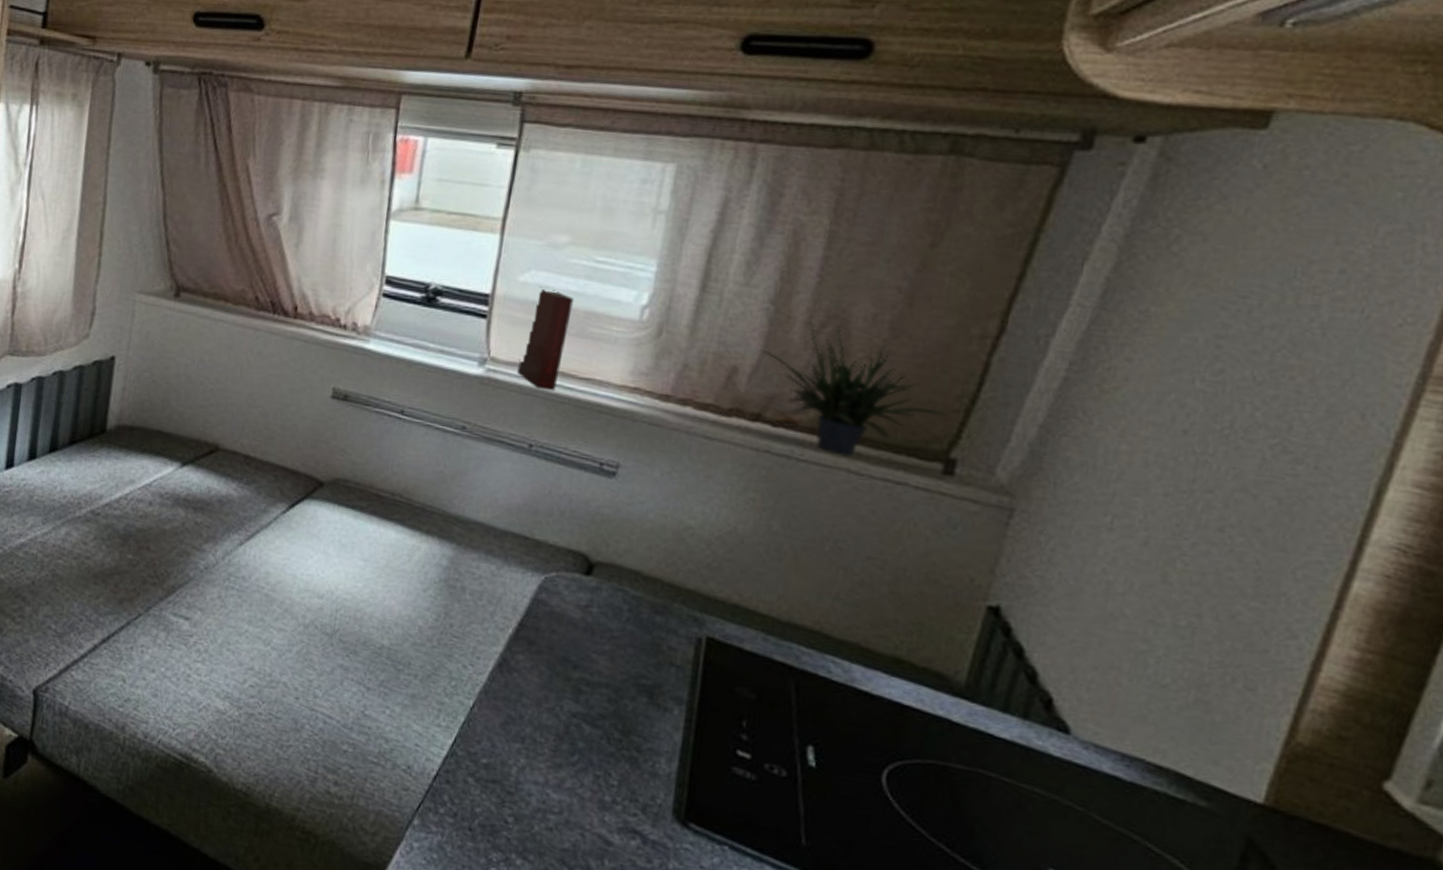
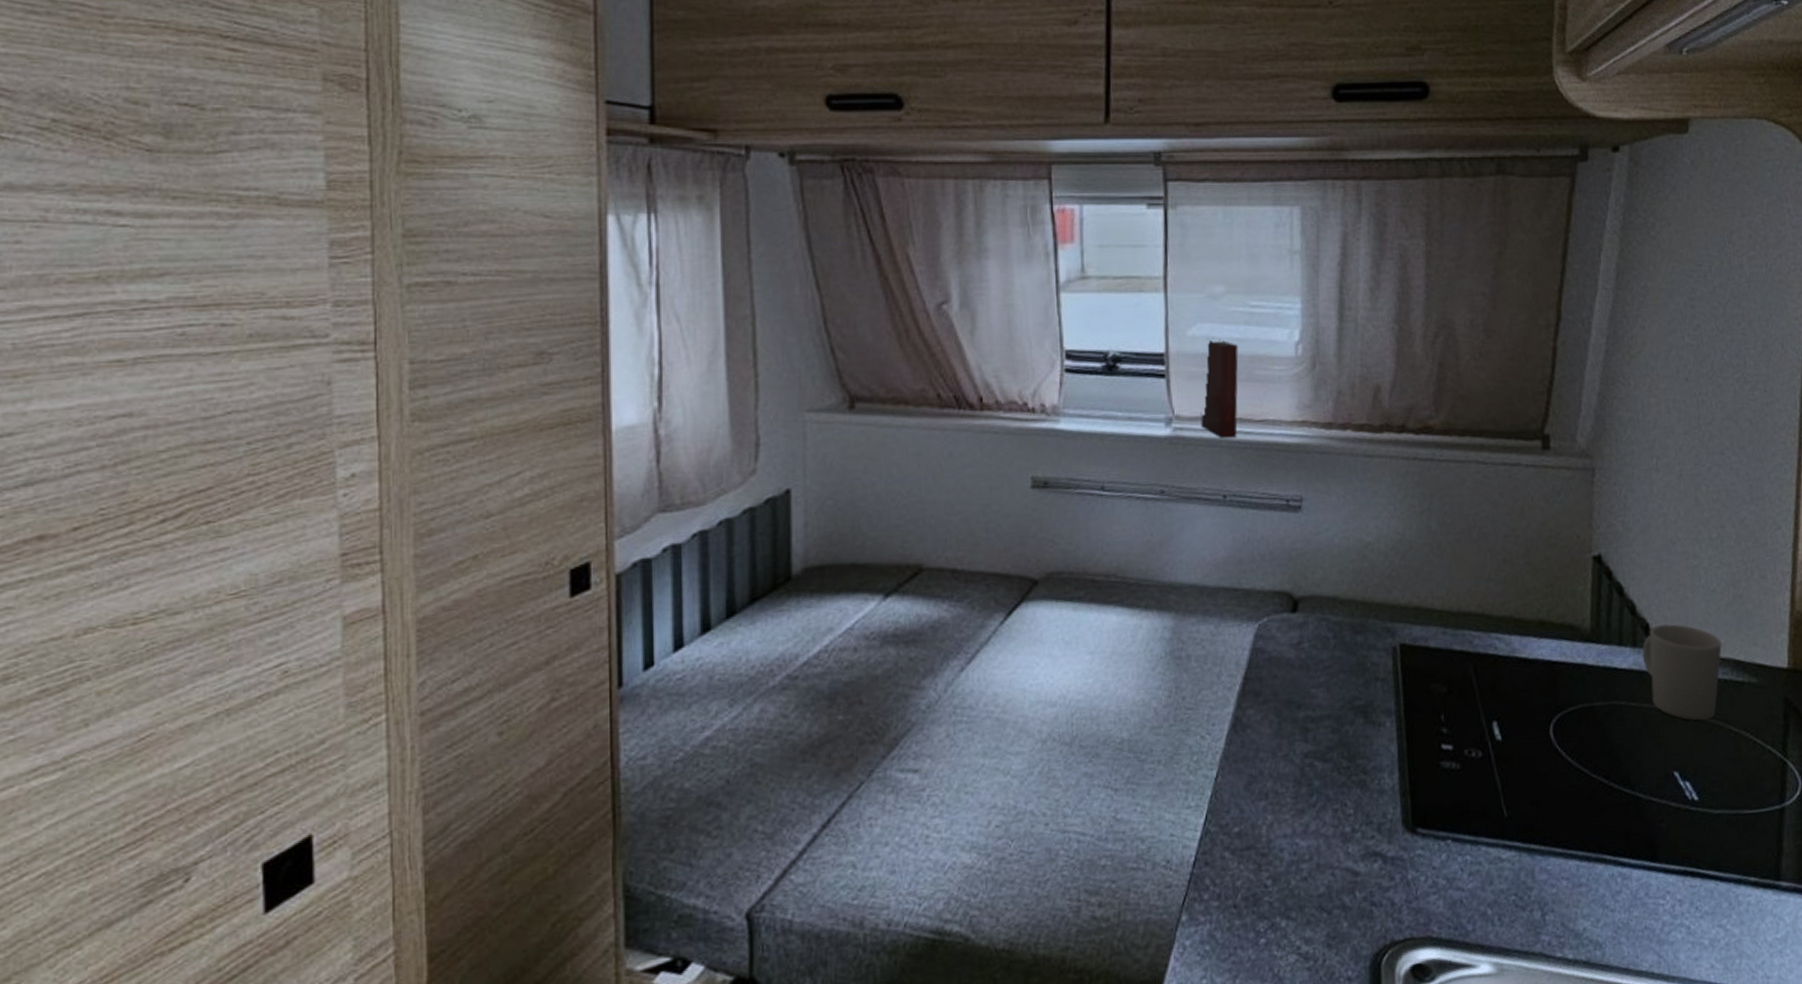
potted plant: present [759,315,949,457] -> none [1393,328,1537,451]
mug: none [1033,703,1162,828] -> present [1642,624,1722,721]

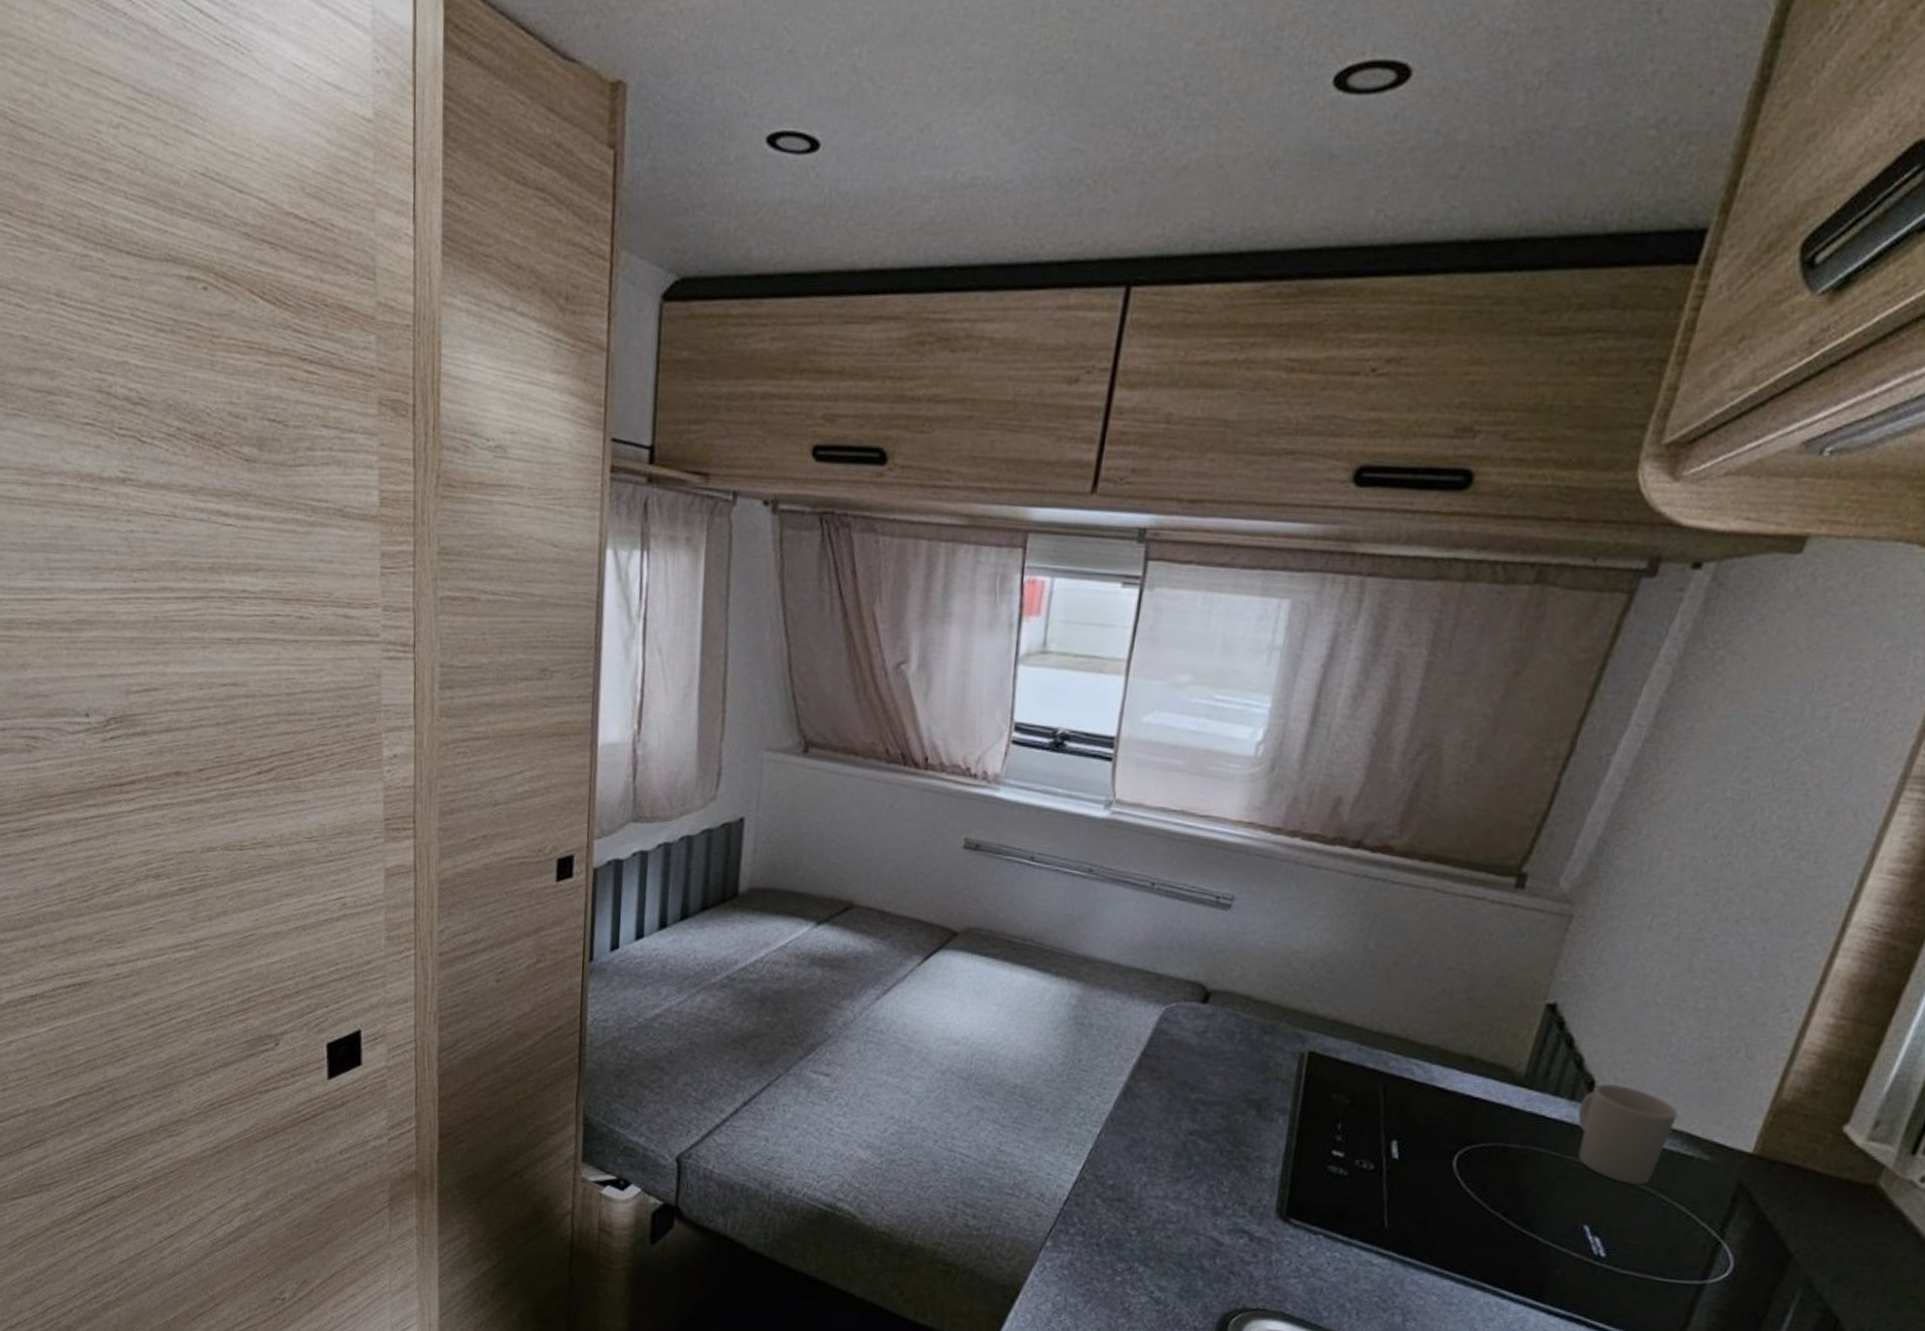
book: present [1200,338,1239,440] -> none [1141,727,1194,830]

